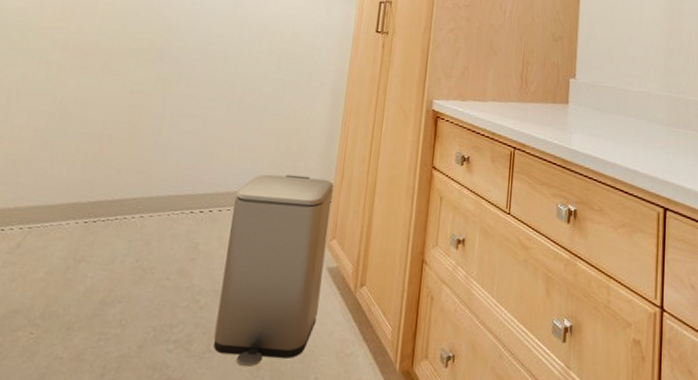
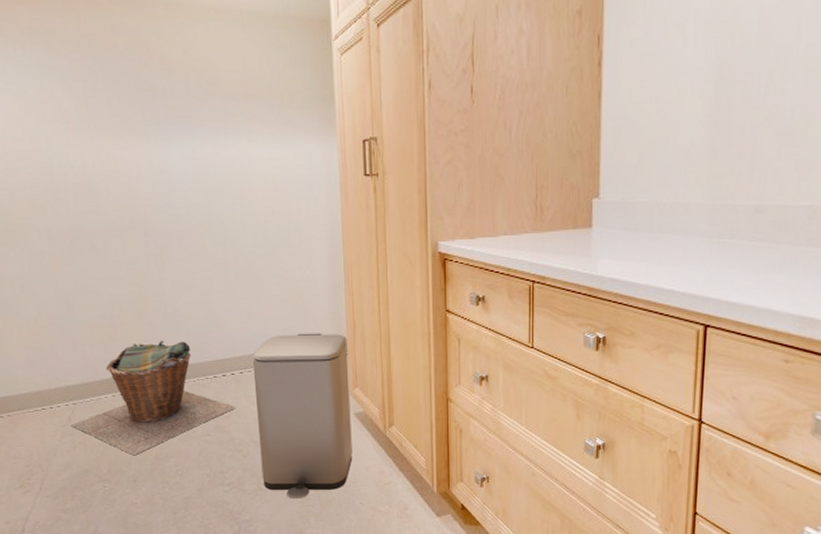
laundry basket: none [17,167,205,297] -> present [70,341,236,456]

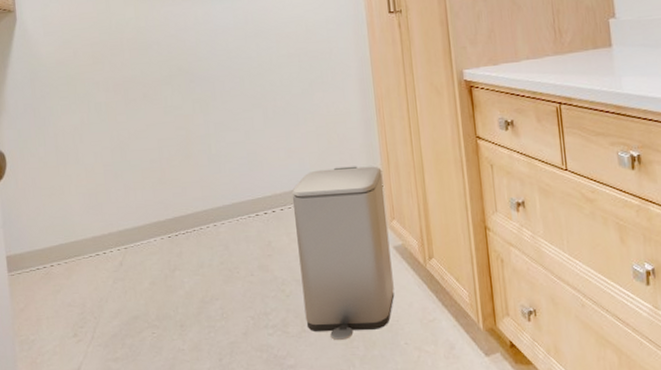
laundry basket: present [70,341,236,456] -> none [122,181,278,300]

